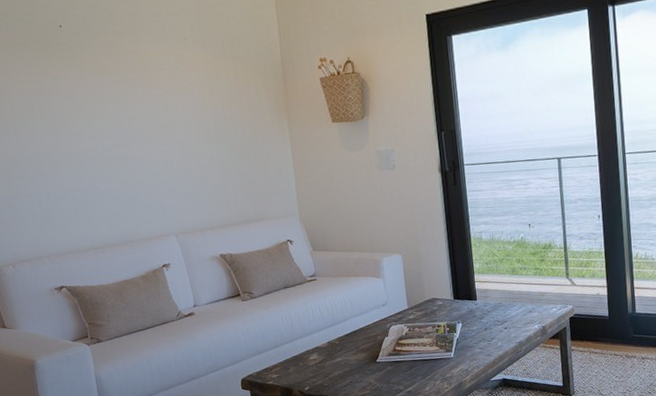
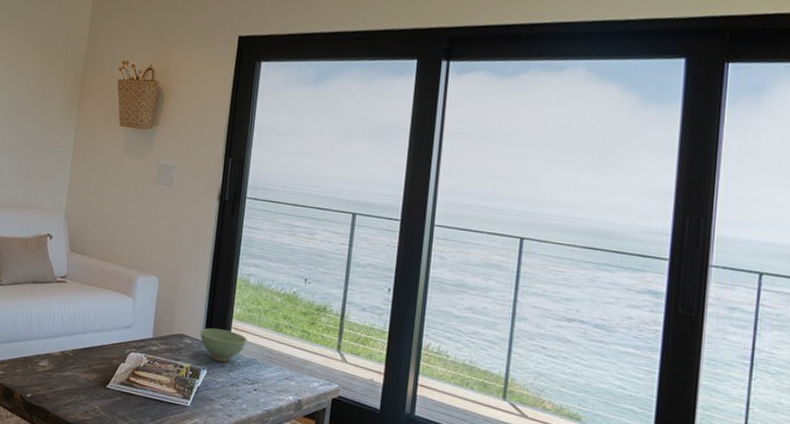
bowl: none [448,284,491,313] -> present [199,328,247,362]

